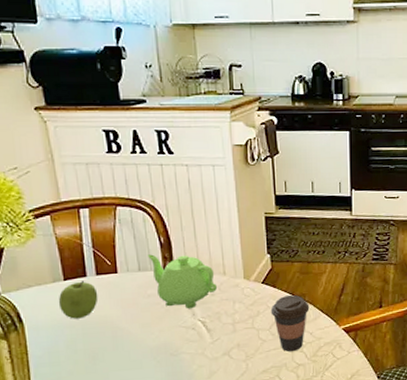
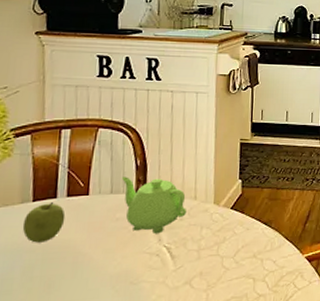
coffee cup: present [270,295,310,352] -> none [236,222,275,282]

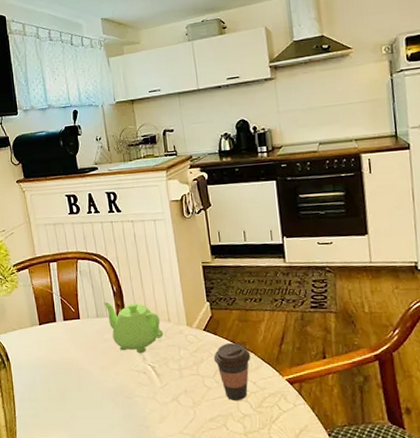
fruit: present [22,202,66,243] -> none [35,326,66,360]
coffee cup: none [236,222,275,282] -> present [213,343,251,402]

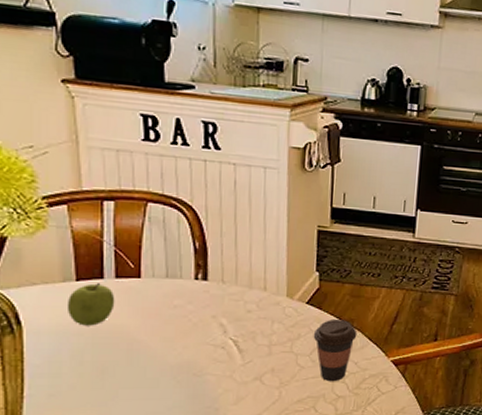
fruit: none [35,326,66,360] -> present [66,283,115,326]
teapot: present [104,302,163,354] -> none [179,260,255,326]

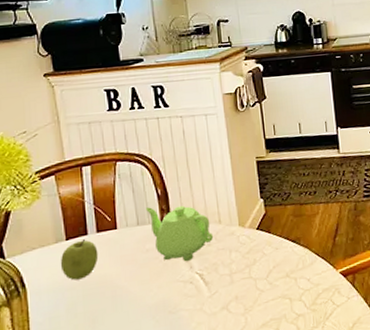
teapot: none [179,260,255,326] -> present [146,205,213,262]
coffee cup: present [313,320,357,382] -> none [266,239,306,302]

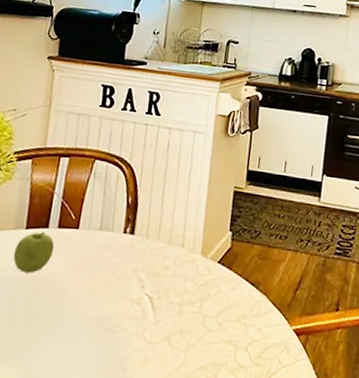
teapot: present [146,205,213,262] -> none [112,213,173,281]

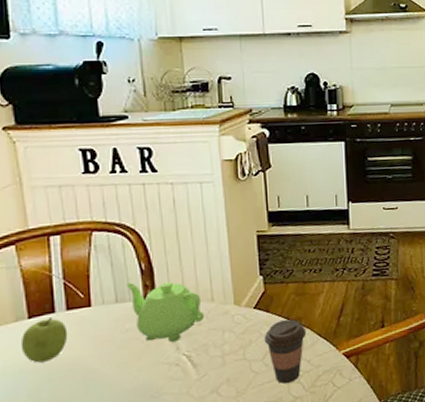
teapot: none [112,213,173,281] -> present [127,281,204,343]
coffee cup: none [221,281,263,349] -> present [264,319,307,384]

